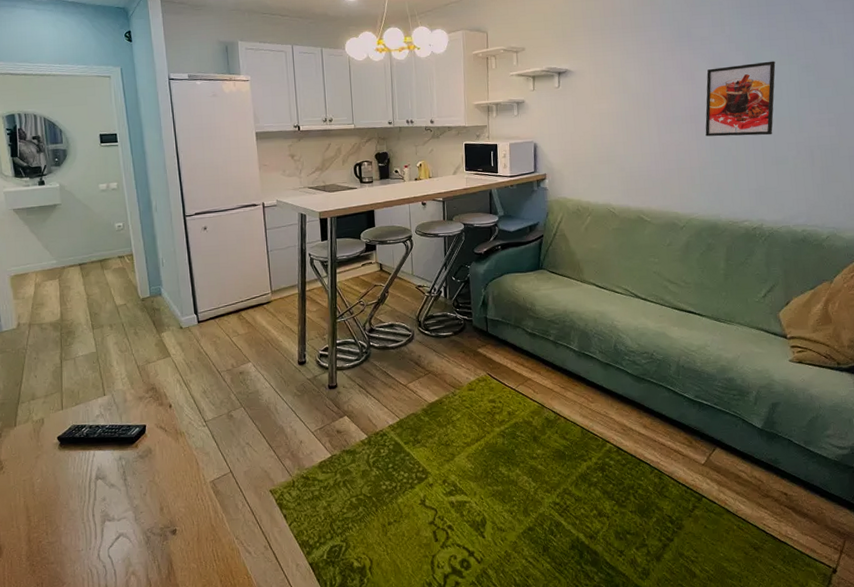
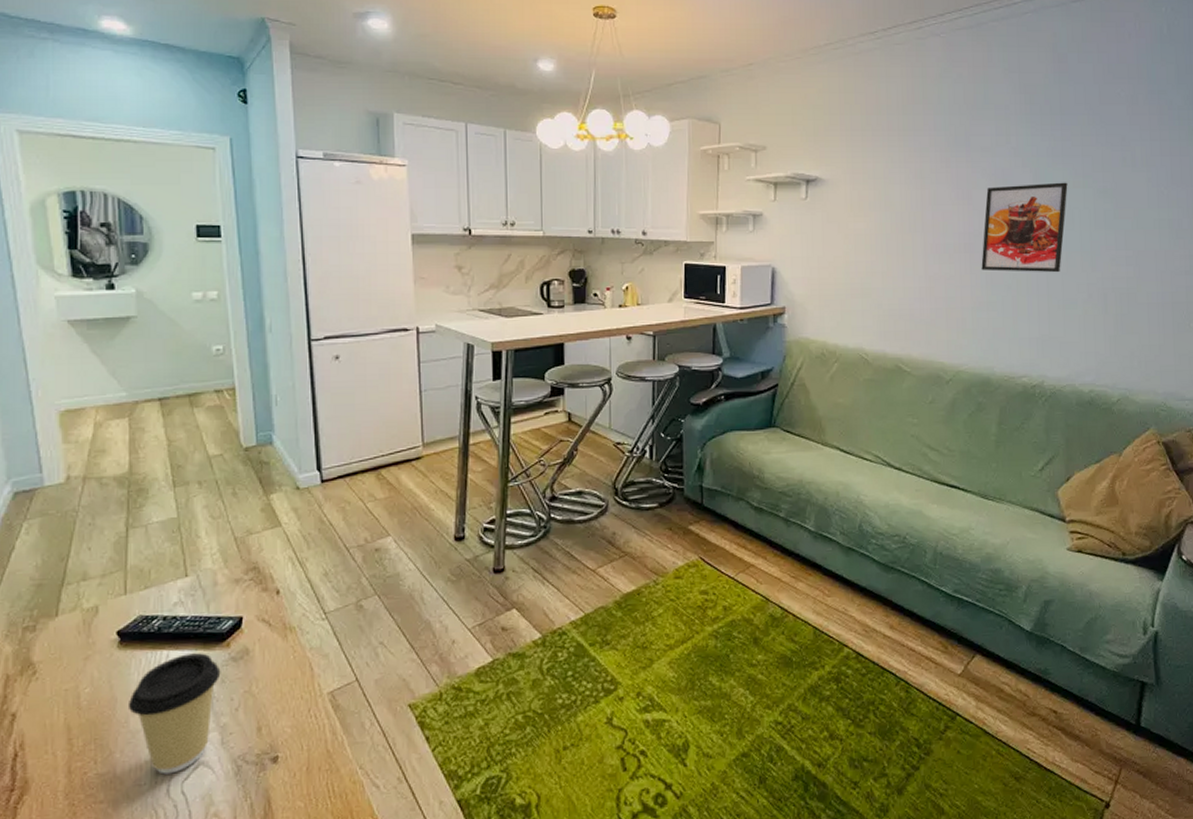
coffee cup: none [67,452,132,543] -> present [127,653,221,774]

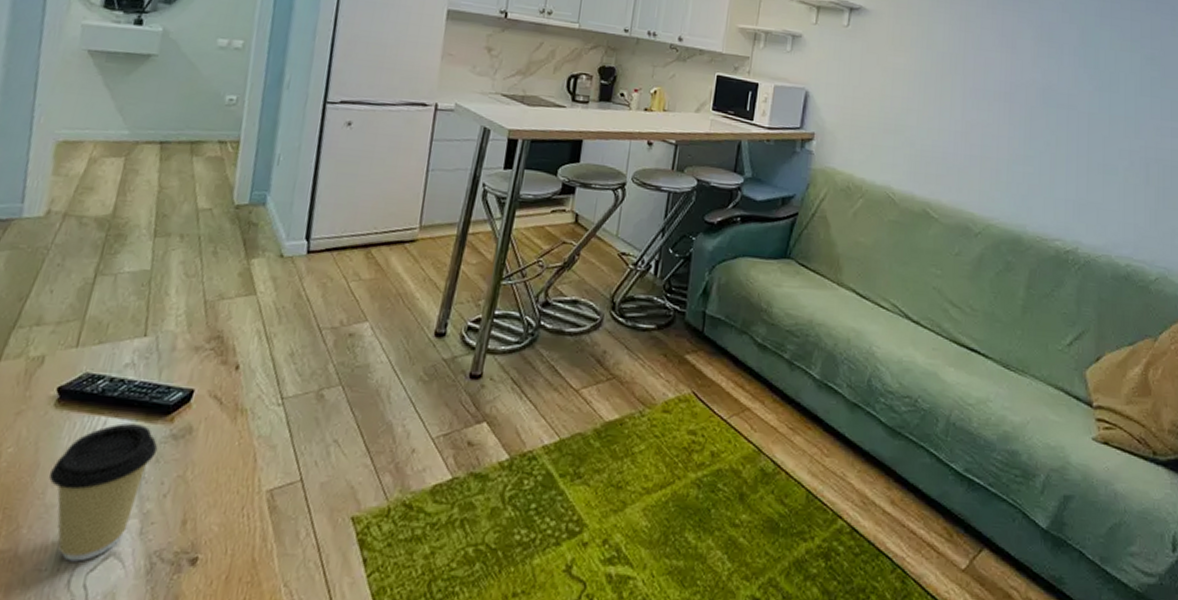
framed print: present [981,182,1068,273] -> none [1020,38,1115,135]

